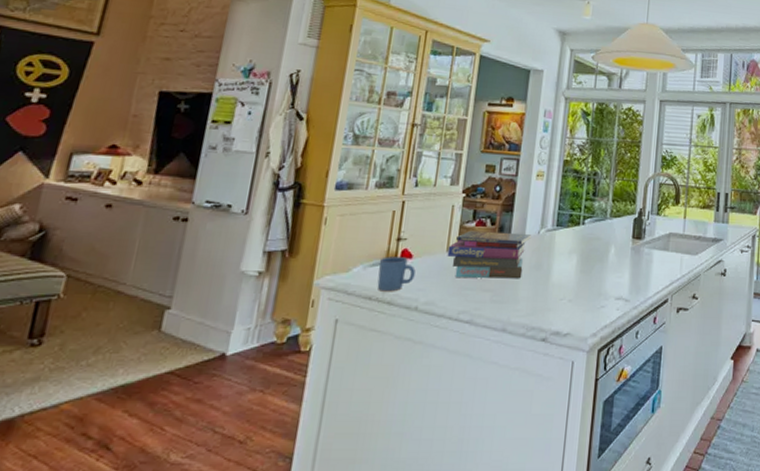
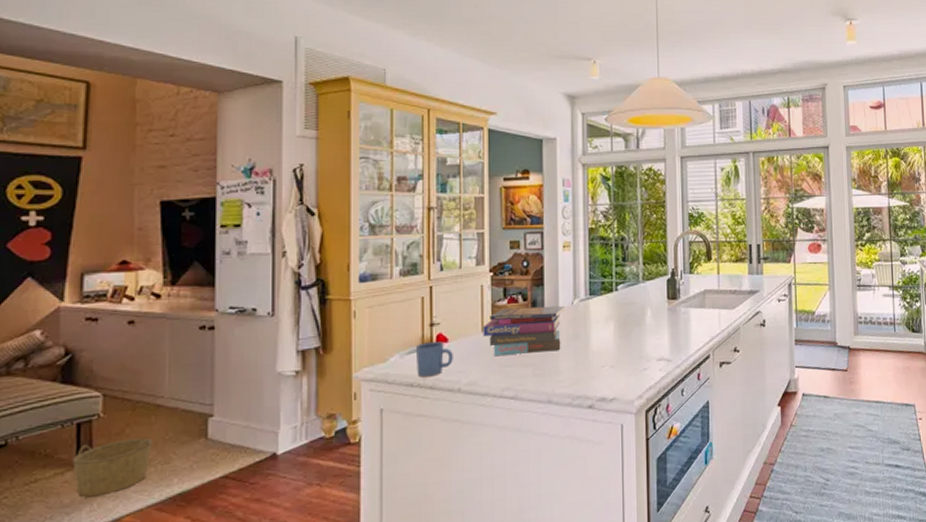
basket: none [21,323,107,380] -> present [72,438,153,498]

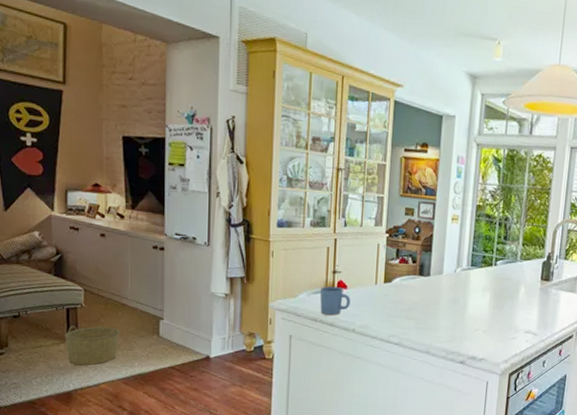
books: present [483,306,566,357] -> none [376,267,449,310]

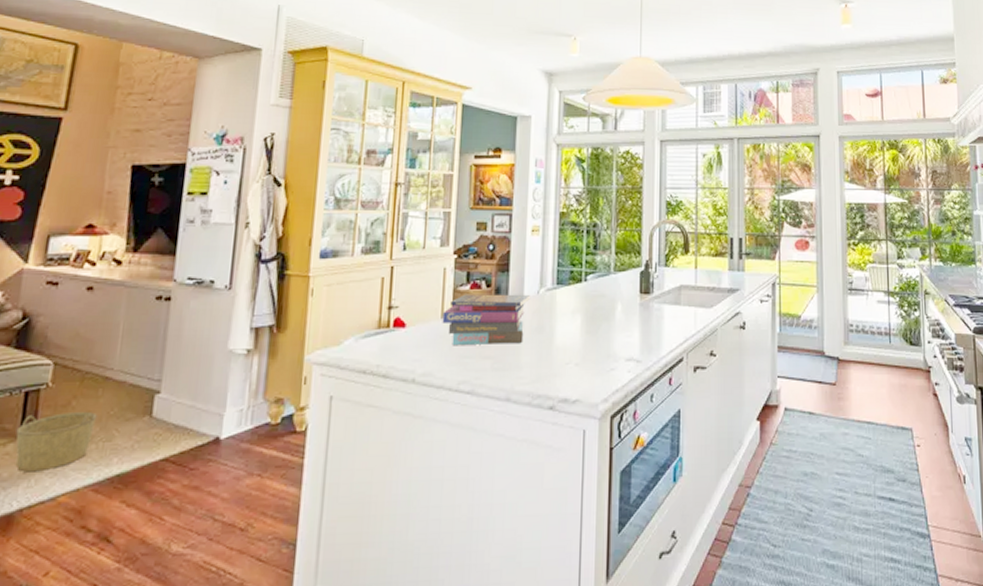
mug: present [319,286,351,317] -> none [370,326,410,366]
books: none [376,267,449,310] -> present [442,294,531,346]

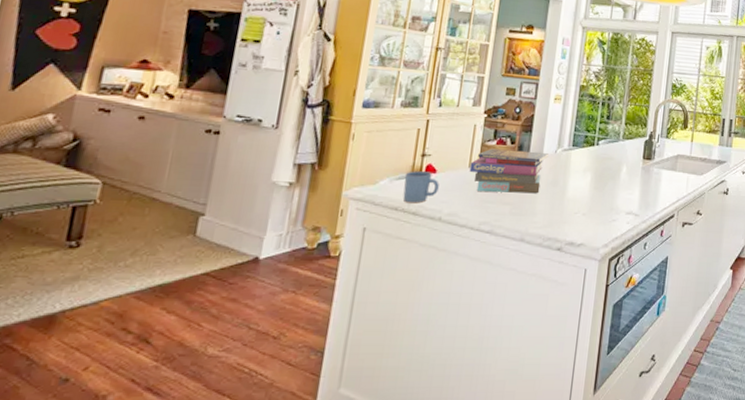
basket: present [15,412,97,473] -> none [60,227,143,279]
mug: none [370,326,410,366] -> present [402,171,440,205]

